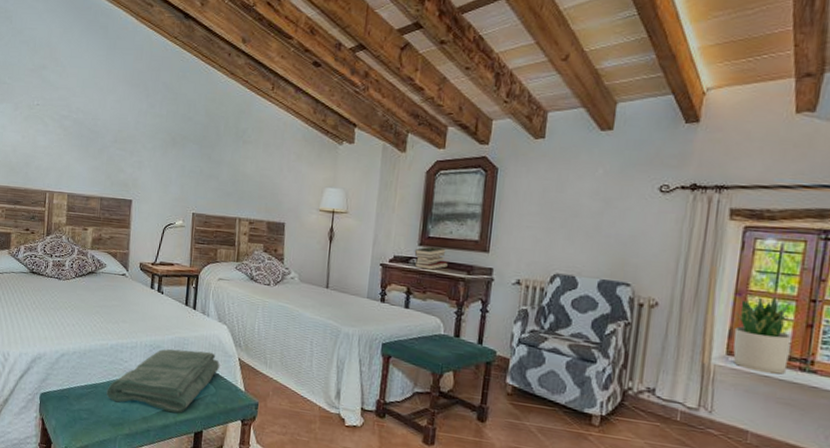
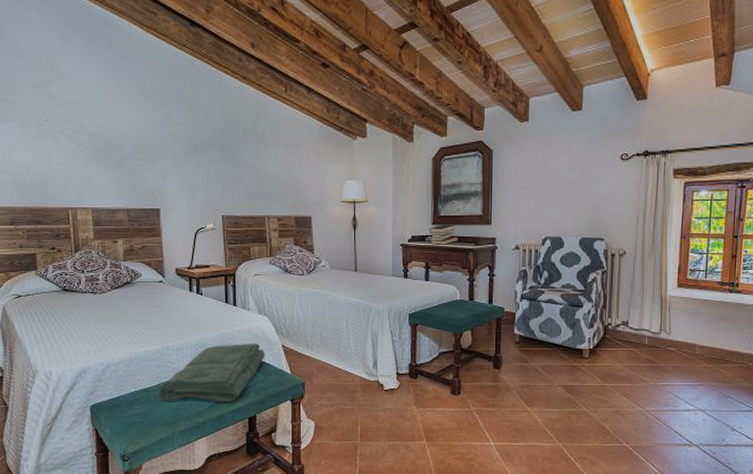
planter: present [733,296,792,375] -> none [681,236,722,297]

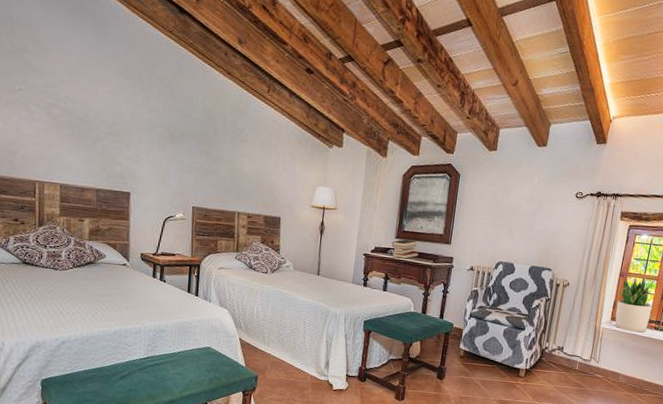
towel: present [158,343,266,403] -> none [111,332,222,389]
planter: none [681,236,722,297] -> present [615,276,655,333]

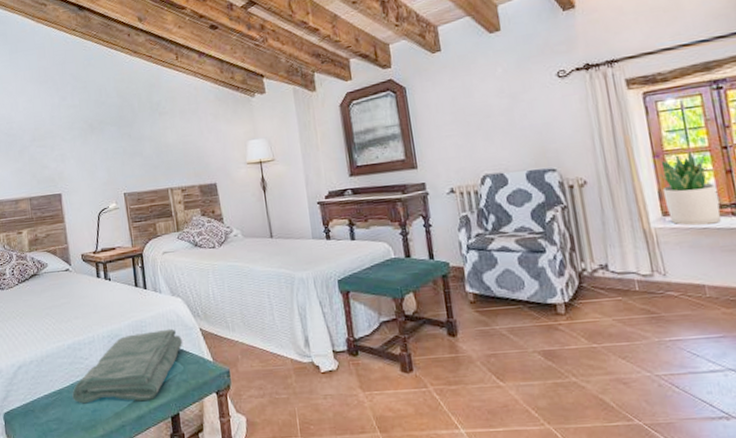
towel: none [111,332,222,389] -> present [72,328,183,404]
books: present [391,239,418,259] -> none [346,173,382,199]

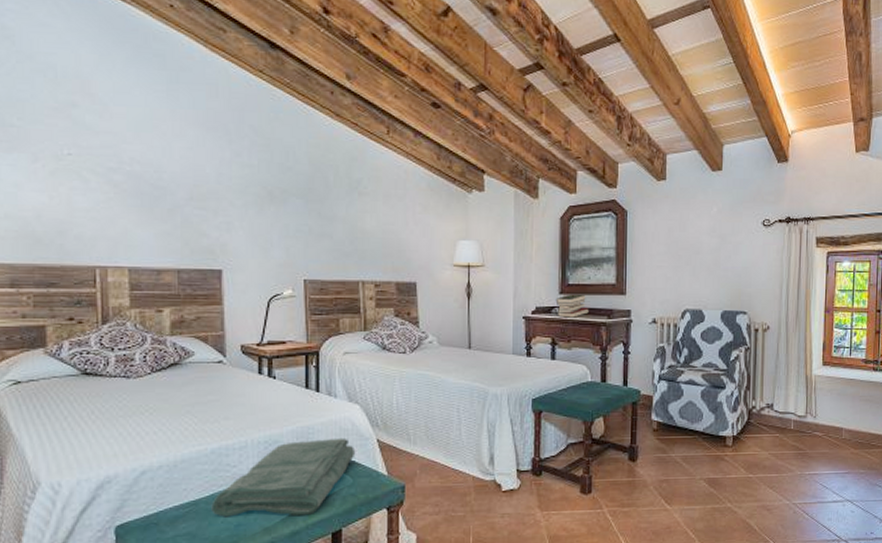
books: none [346,173,382,199] -> present [555,294,589,318]
planter: present [658,150,721,226] -> none [826,310,866,376]

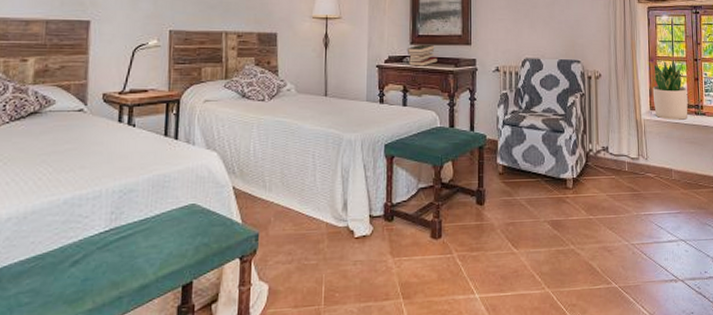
towel: present [211,437,356,517] -> none [58,185,211,272]
planter: none [826,310,866,376] -> present [651,59,688,120]

